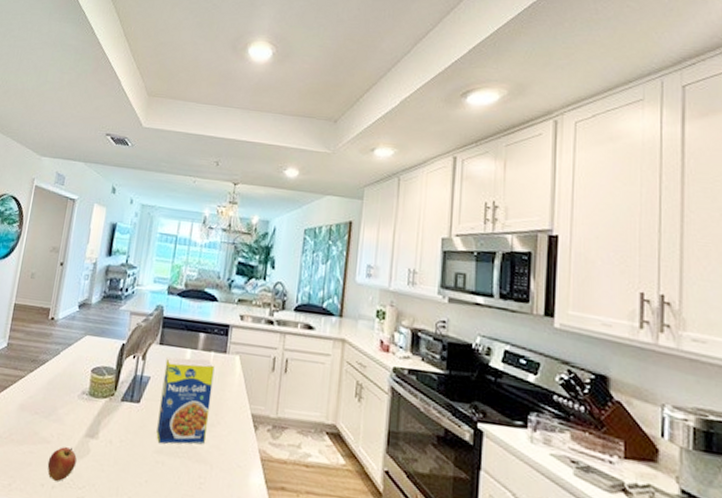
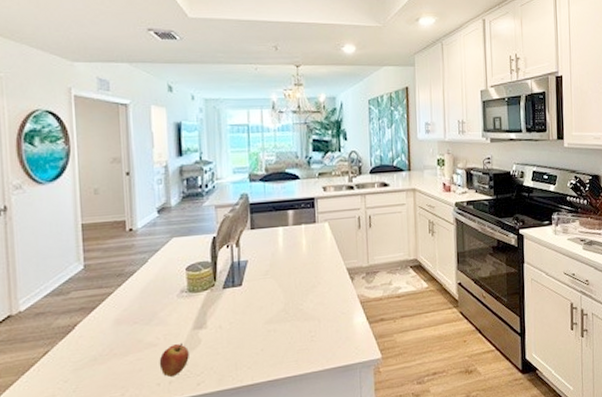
legume: present [156,356,215,445] -> none [260,232,311,316]

